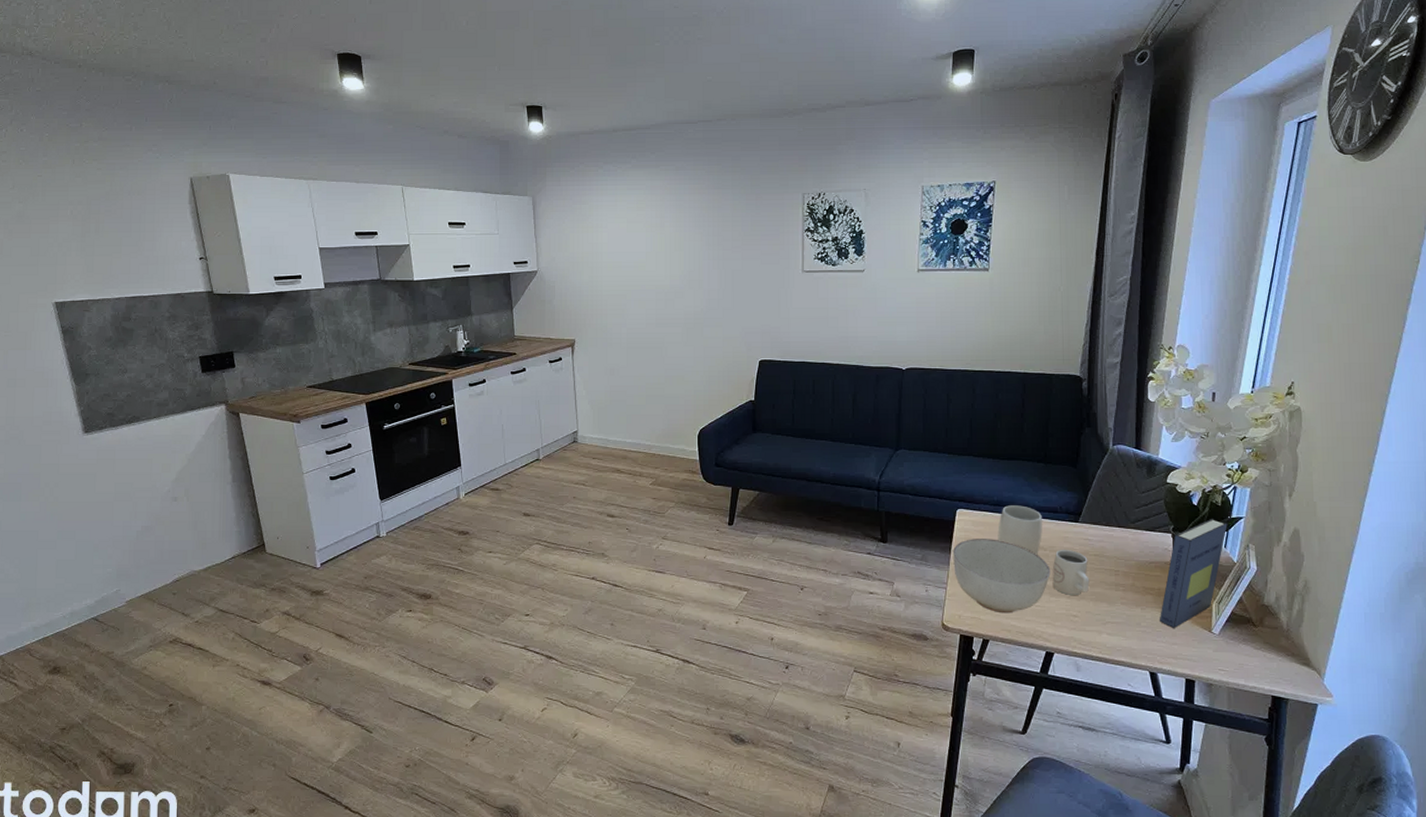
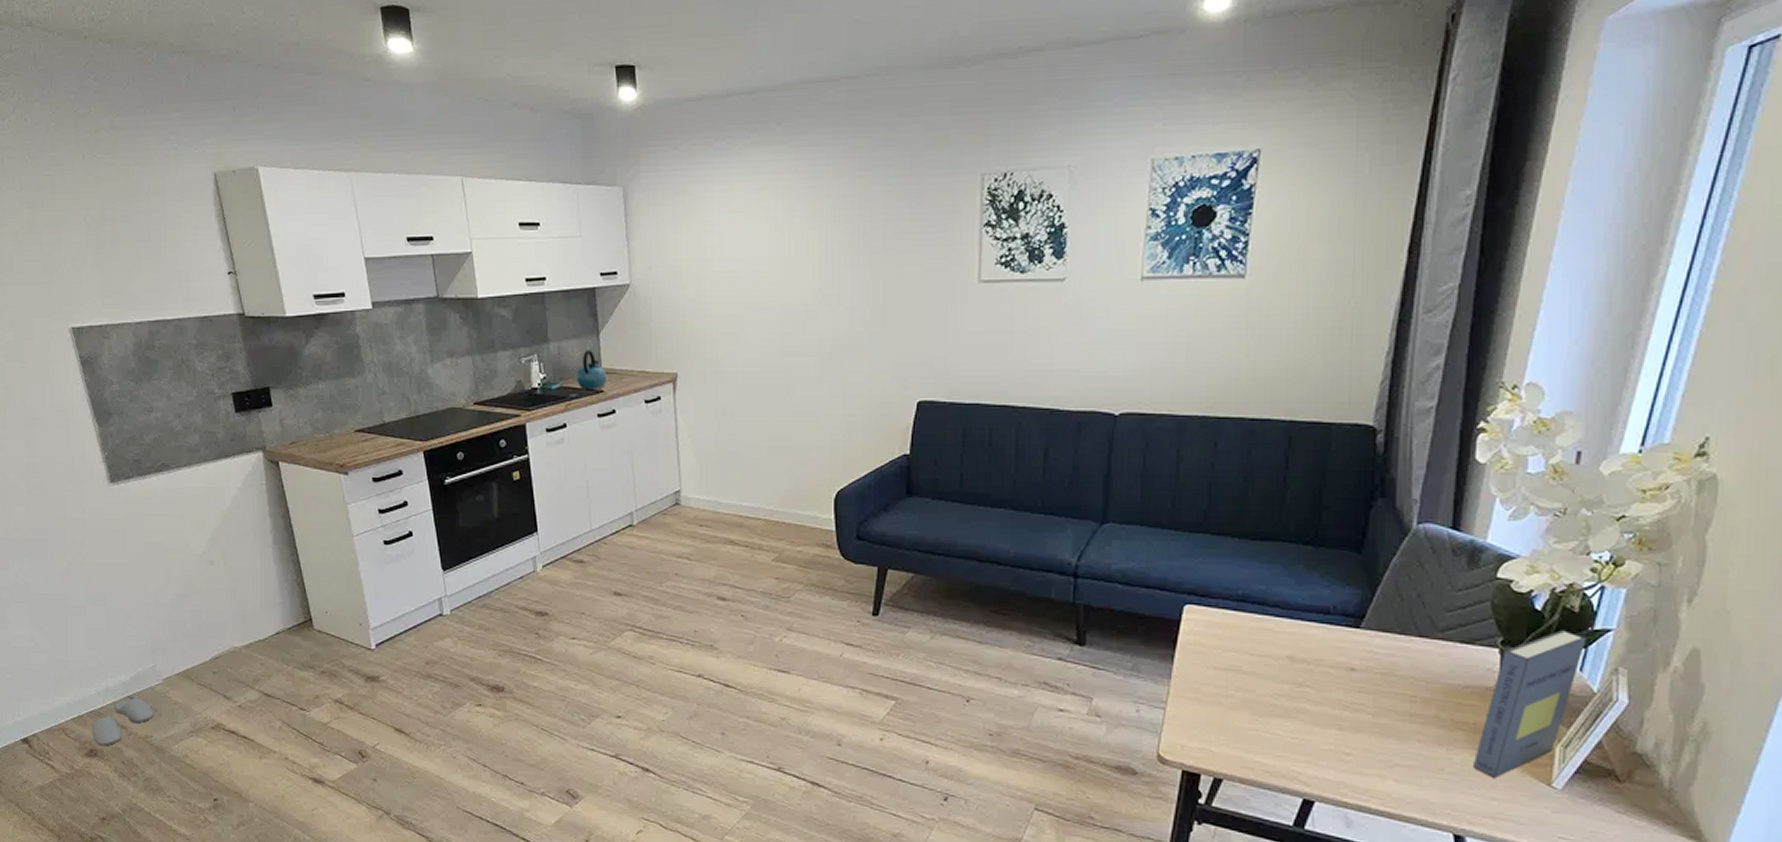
slippers: none [56,619,117,663] -> present [92,697,155,746]
kettle: none [494,321,519,352] -> present [577,350,607,389]
bowl: present [953,539,1051,614] -> none [1176,645,1316,746]
mug: present [997,505,1042,556] -> none [1241,602,1307,672]
mug: present [1052,549,1090,595] -> none [1317,663,1372,726]

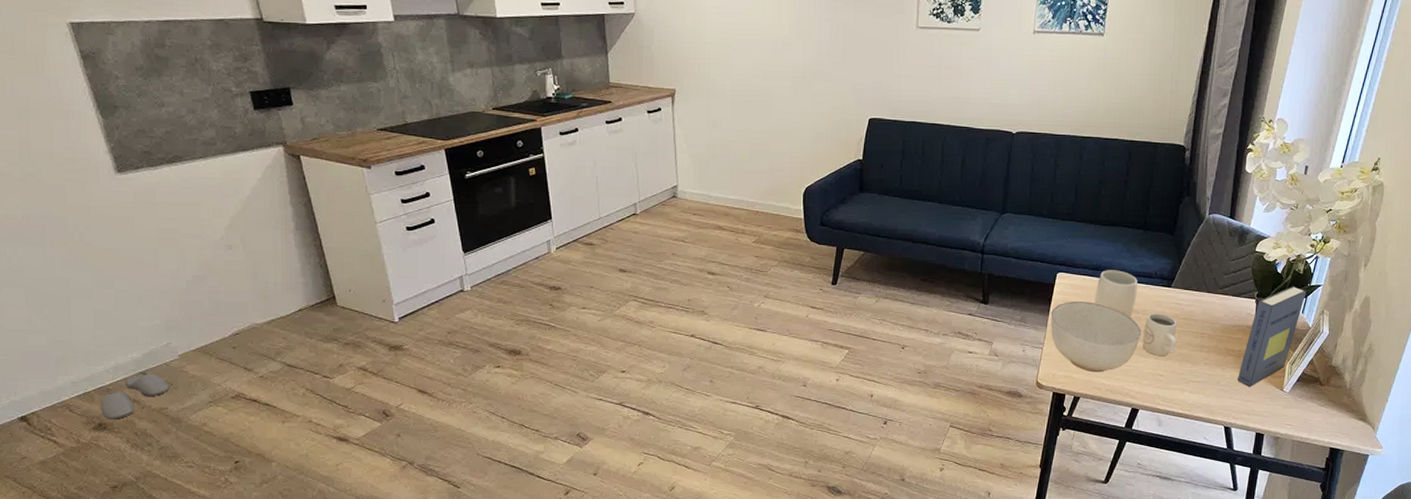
kettle: present [577,350,607,389] -> none [587,66,615,100]
bowl: none [1176,645,1316,746] -> present [1051,301,1142,373]
mug: none [1241,602,1307,672] -> present [1094,270,1138,319]
mug: none [1317,663,1372,726] -> present [1142,312,1177,356]

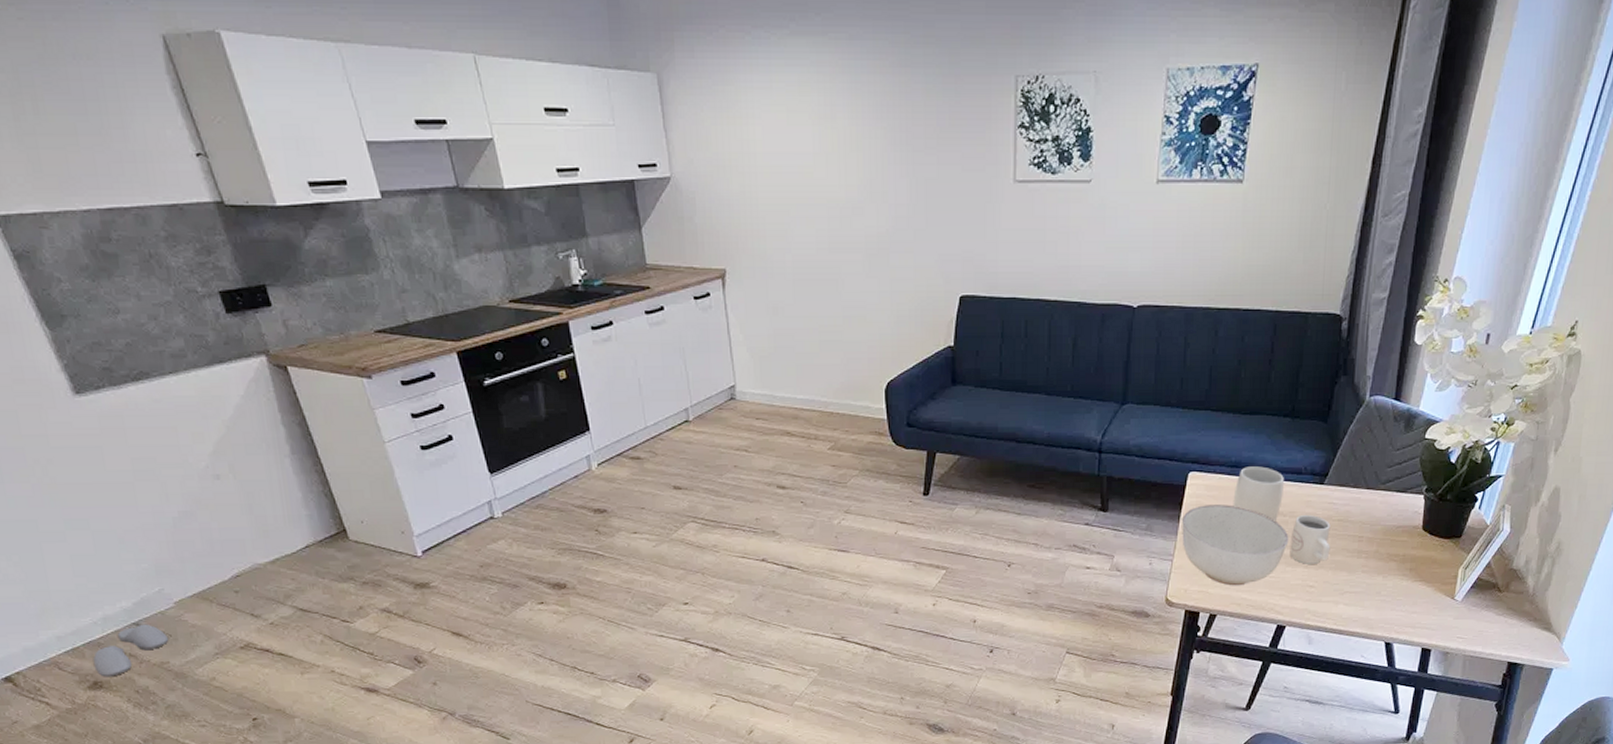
book: present [1238,286,1307,387] -> none [1401,478,1485,596]

